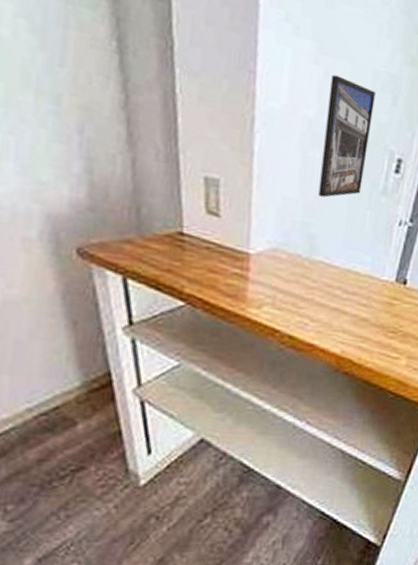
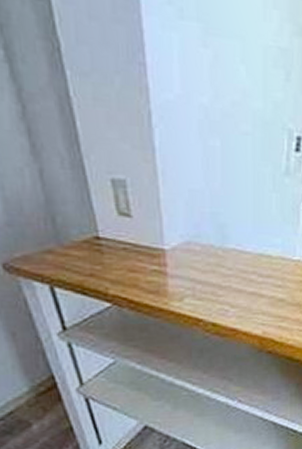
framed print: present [318,74,376,198] -> none [222,56,268,185]

